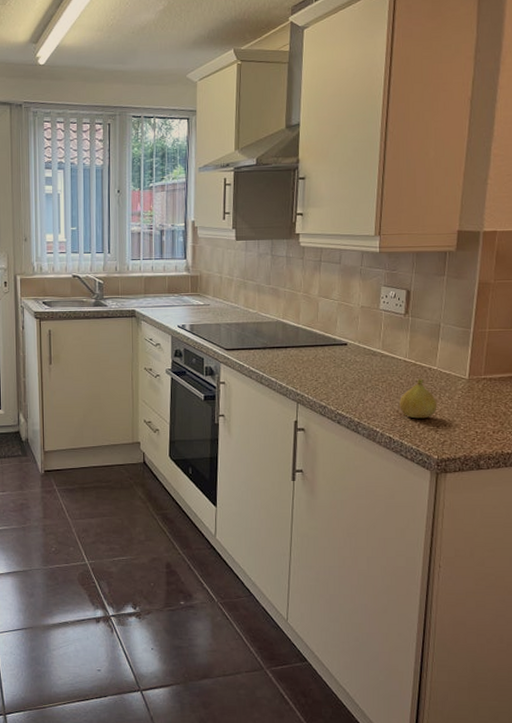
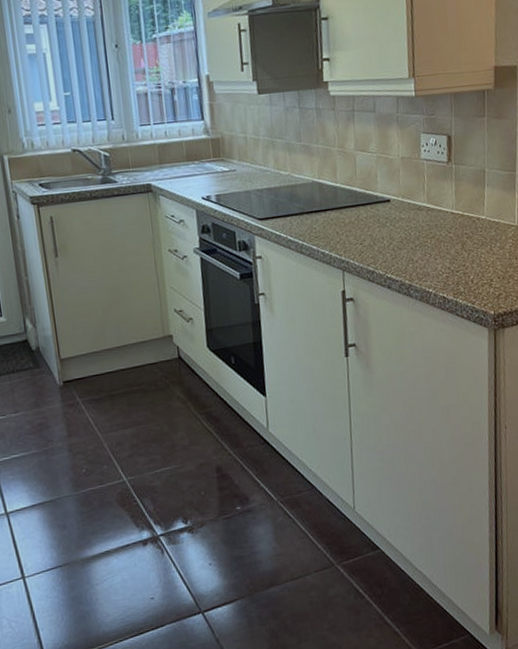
fruit: present [399,378,437,419] -> none [450,230,489,274]

